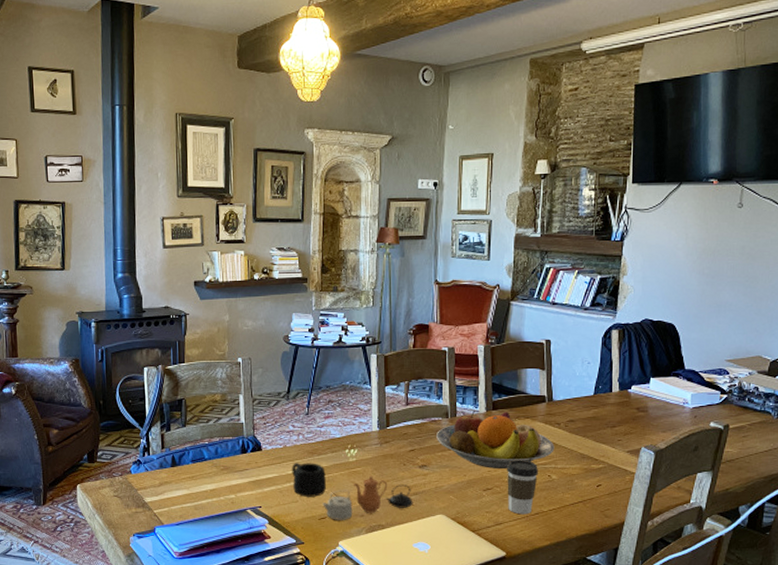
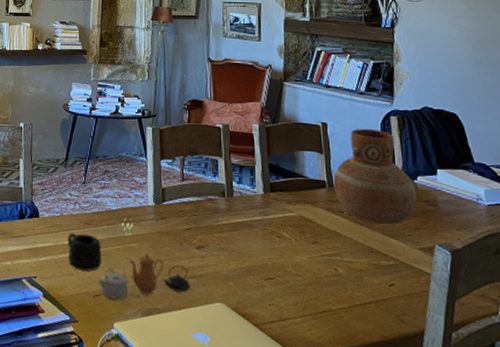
fruit bowl: present [437,410,555,468] -> none [213,190,339,257]
coffee cup: present [507,460,538,515] -> none [289,248,323,312]
vase: none [553,343,630,433] -> present [333,128,417,225]

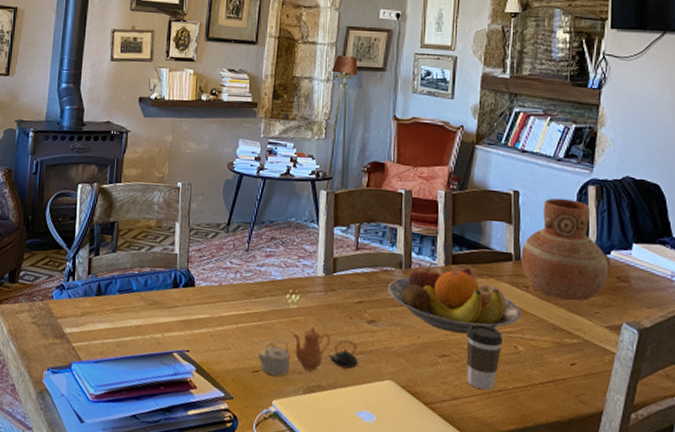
mug: present [67,233,101,271] -> none [225,304,263,346]
fruit bowl: none [213,190,339,257] -> present [388,262,522,333]
coffee cup: none [289,248,323,312] -> present [466,324,502,391]

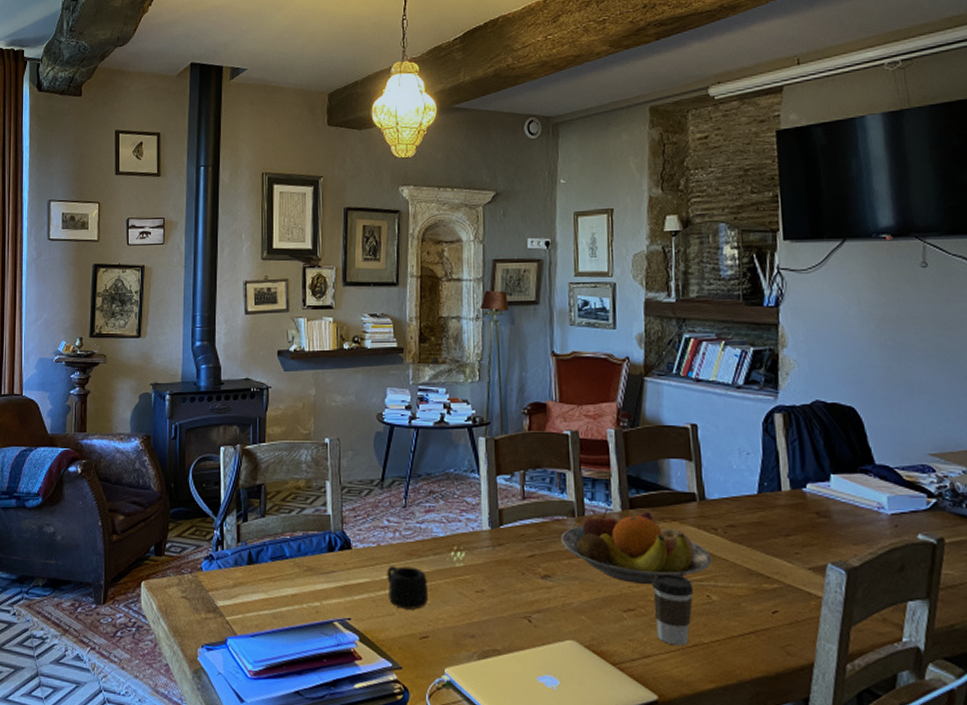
mug: none [225,304,263,346] -> present [387,566,428,610]
teapot: present [257,326,359,377] -> none [424,585,536,642]
vase: present [520,198,609,302] -> none [705,429,806,542]

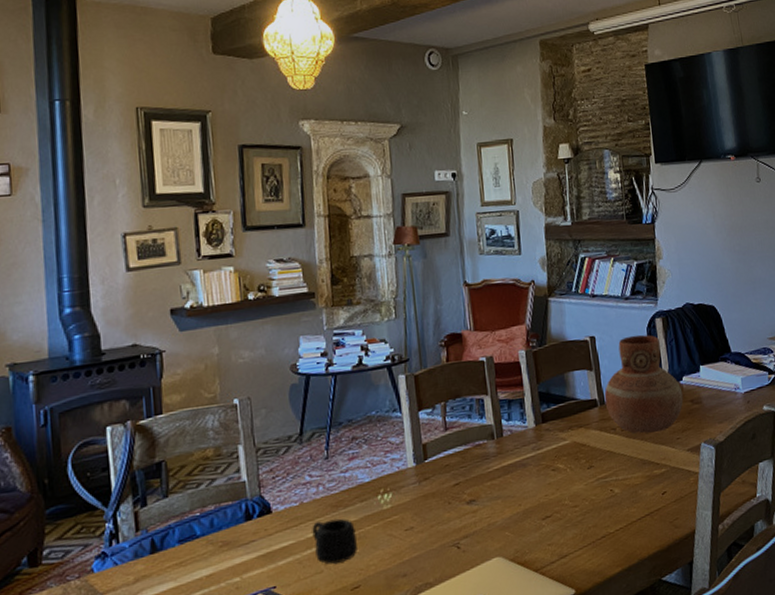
fruit bowl: present [561,508,712,584] -> none [483,423,613,492]
coffee cup: present [652,573,693,646] -> none [565,475,599,542]
vase: none [705,429,806,542] -> present [604,334,684,434]

